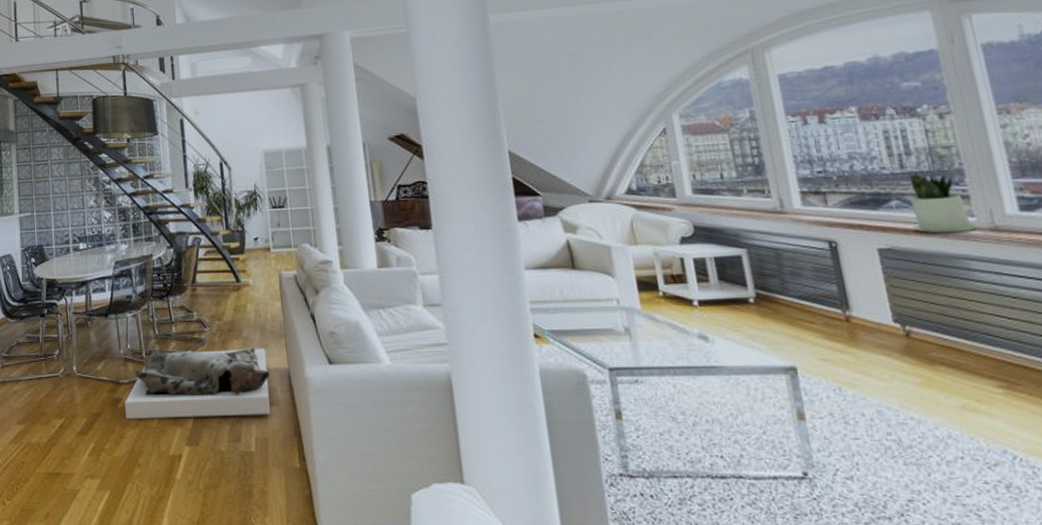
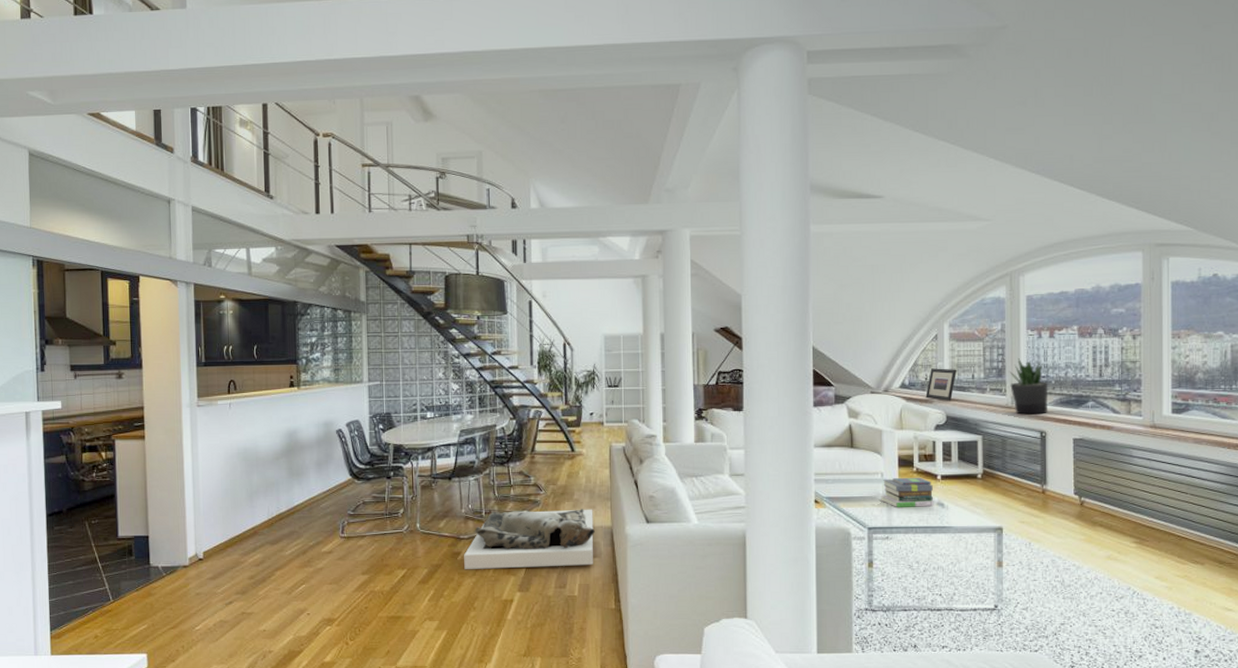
books: none [620,303,694,342] -> present [881,477,934,507]
picture frame: none [661,168,700,208] -> present [925,368,958,402]
planter: none [770,151,835,221] -> present [1009,358,1049,415]
planter: present [908,170,978,234] -> none [1100,380,1142,428]

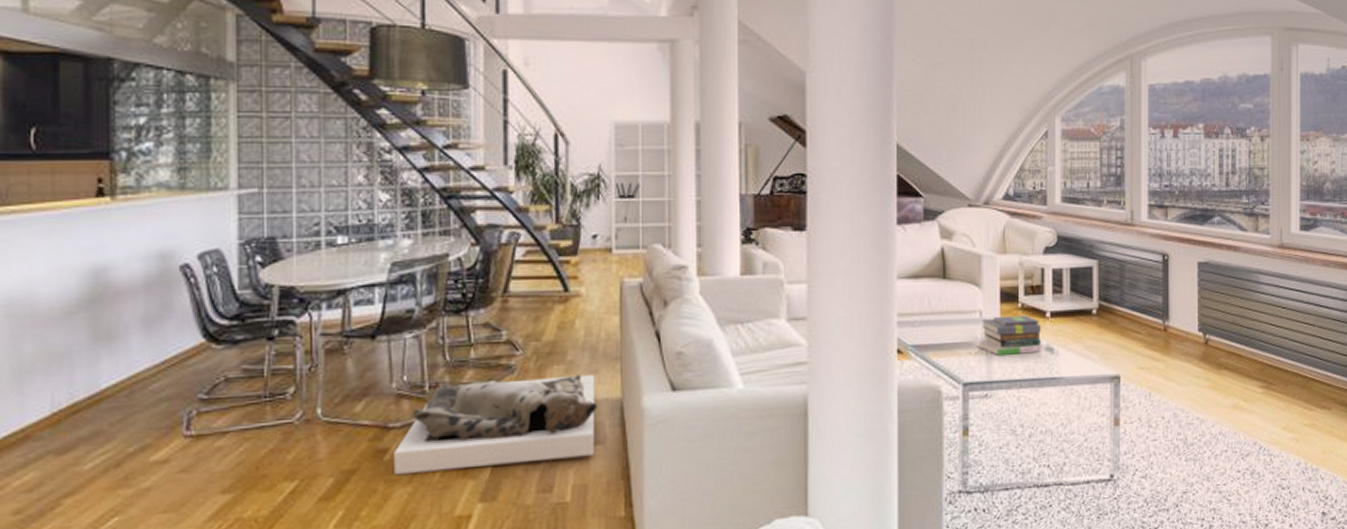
picture frame: present [925,368,958,402] -> none [1033,174,1071,217]
planter: present [1009,358,1049,415] -> none [1128,163,1172,233]

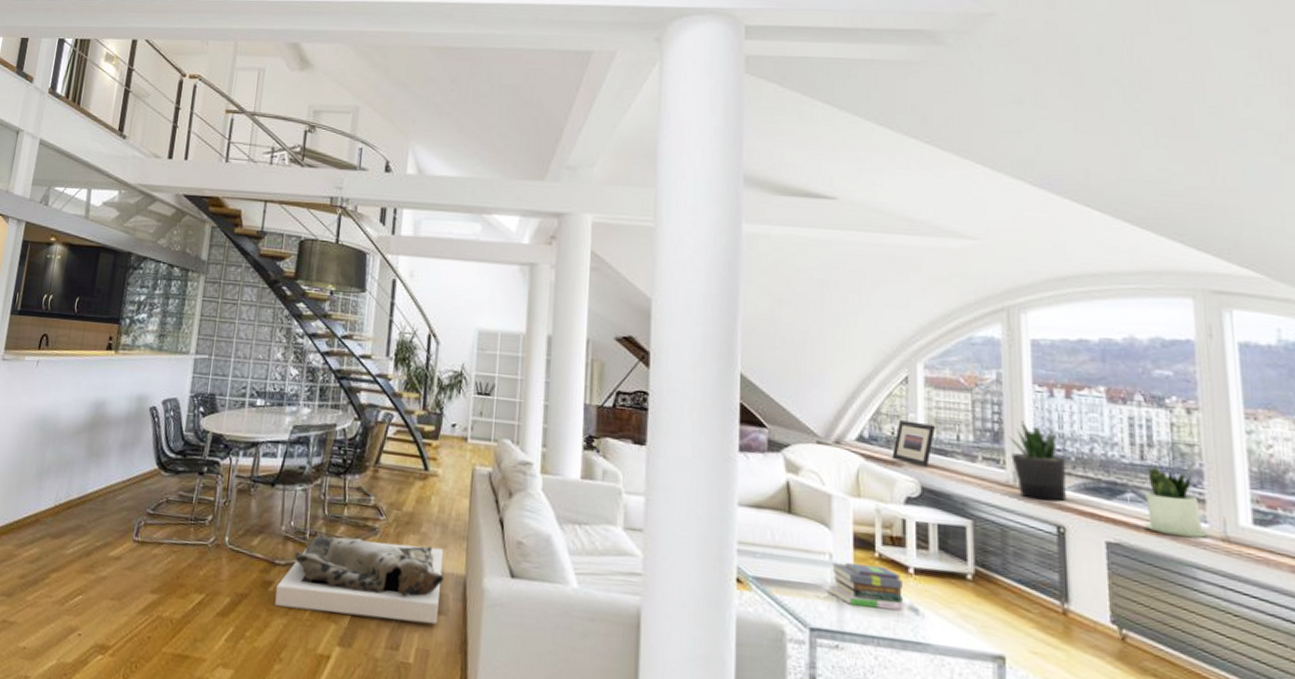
picture frame: none [1033,174,1071,217] -> present [892,420,936,468]
planter: none [1128,163,1172,233] -> present [1009,421,1068,502]
planter: none [1226,190,1270,249] -> present [1145,466,1209,538]

